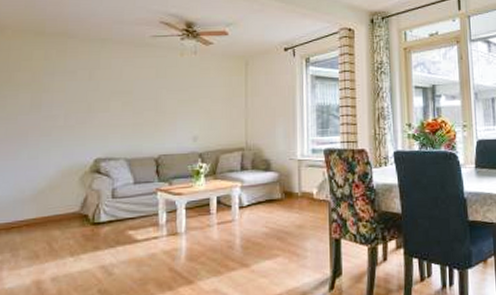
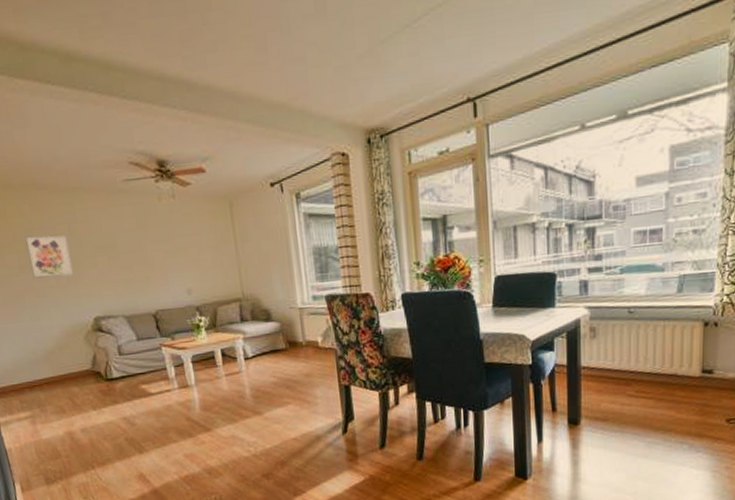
wall art: none [42,78,87,119] -> present [25,234,75,279]

